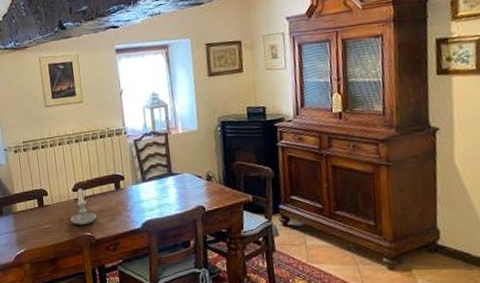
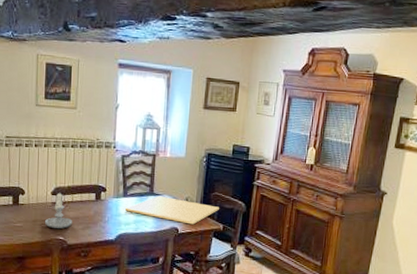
cutting board: none [145,174,244,200] -> present [124,195,219,225]

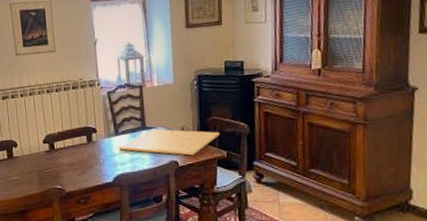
candle: present [45,192,72,229] -> none [41,139,68,177]

